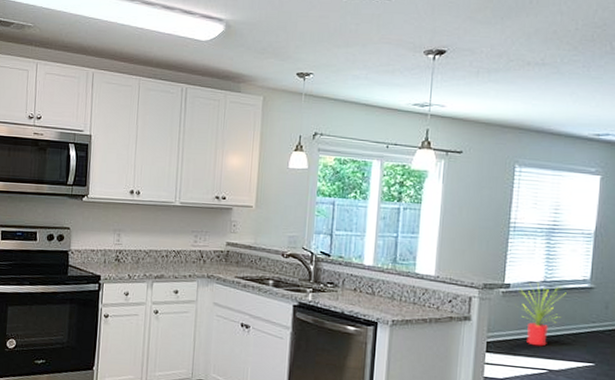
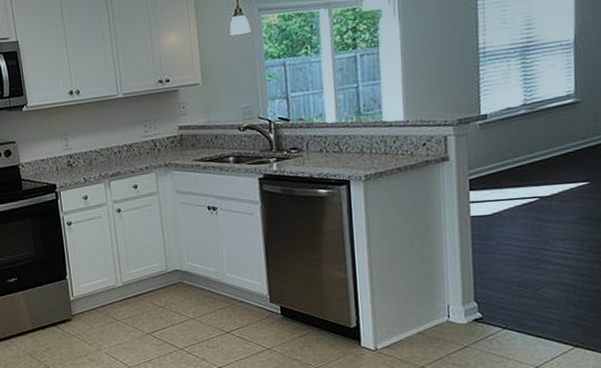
house plant: present [515,283,566,347] -> none [495,106,550,175]

